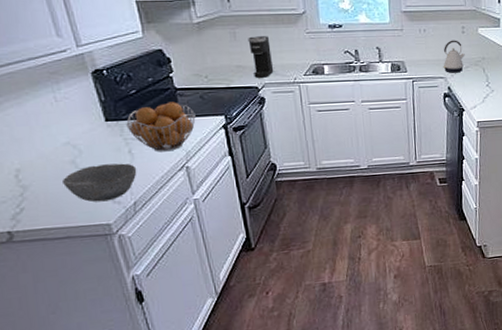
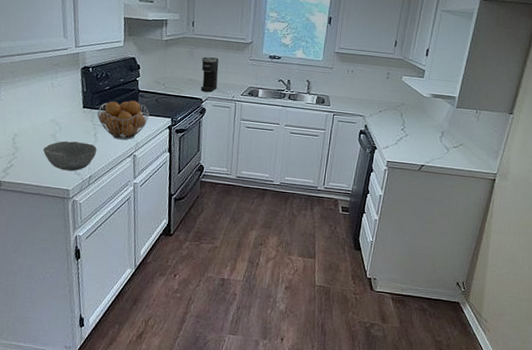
kettle: present [443,40,465,73] -> none [363,83,386,114]

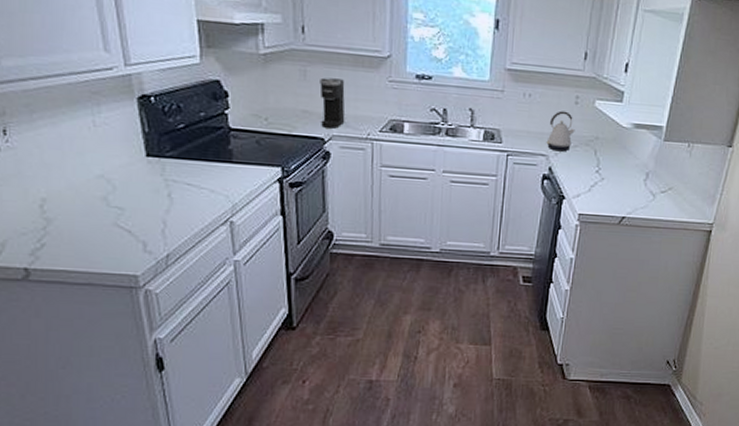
bowl: present [43,141,97,172] -> none [91,205,175,249]
fruit basket: present [97,100,149,140] -> none [169,143,248,201]
kettle: none [363,83,386,114] -> present [546,110,575,152]

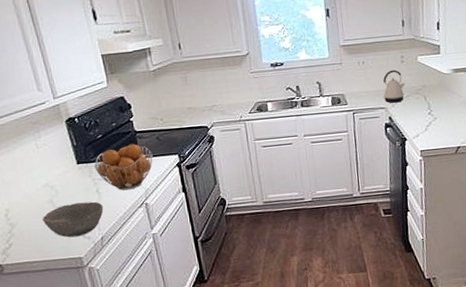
bowl: none [91,205,175,249] -> present [43,201,104,238]
fruit basket: none [169,143,248,201] -> present [94,144,153,191]
coffee maker: present [320,77,345,129] -> none [198,78,222,118]

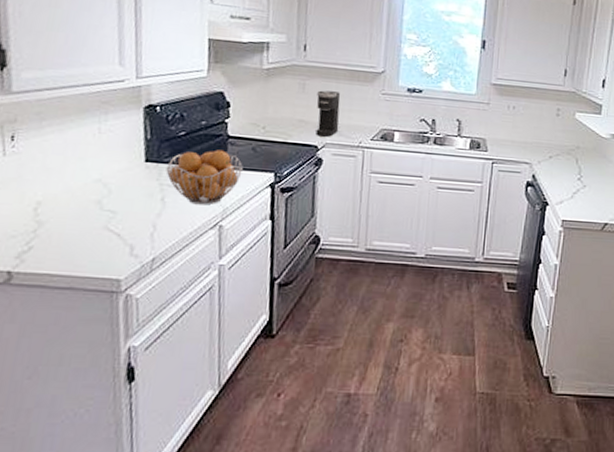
bowl: present [43,201,104,238] -> none [82,209,165,253]
coffee maker: none [198,78,222,118] -> present [316,90,341,137]
kettle: present [383,70,405,103] -> none [529,122,557,160]

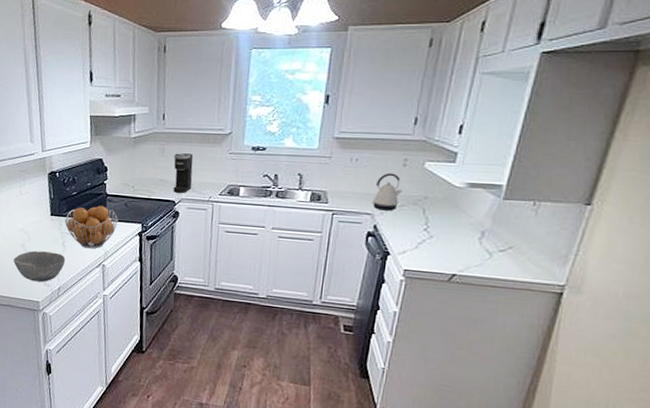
bowl: none [82,209,165,253] -> present [14,250,66,283]
kettle: none [529,122,557,160] -> present [372,173,403,211]

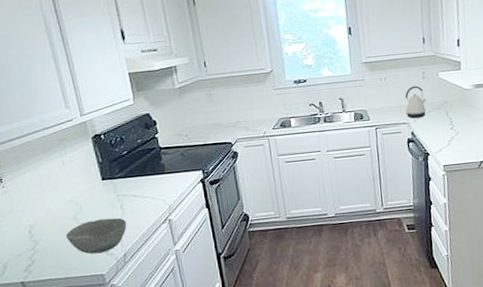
fruit basket: present [64,205,118,249] -> none [119,160,177,207]
coffee maker: present [173,153,193,193] -> none [222,95,246,134]

